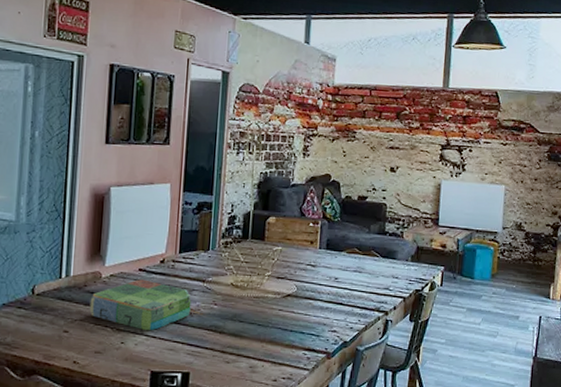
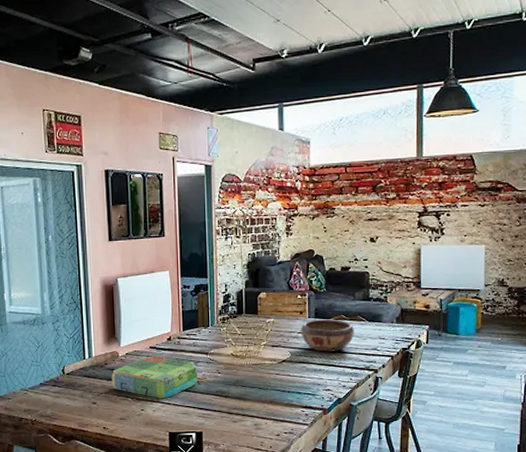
decorative bowl: none [309,251,368,289] -> present [301,319,355,352]

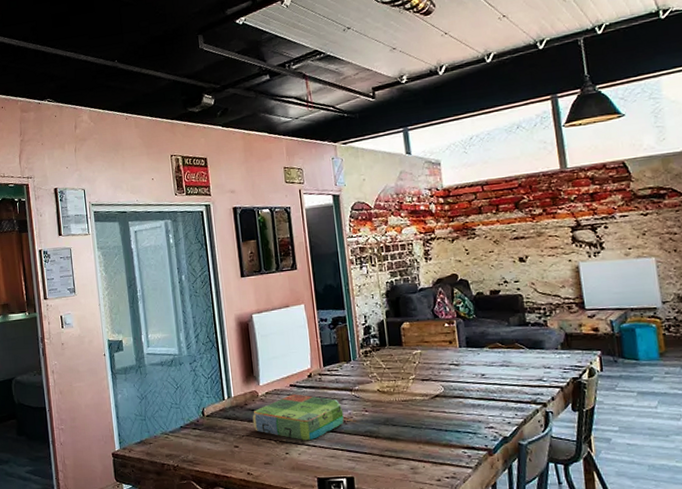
decorative bowl: present [301,319,355,352] -> none [452,348,515,385]

